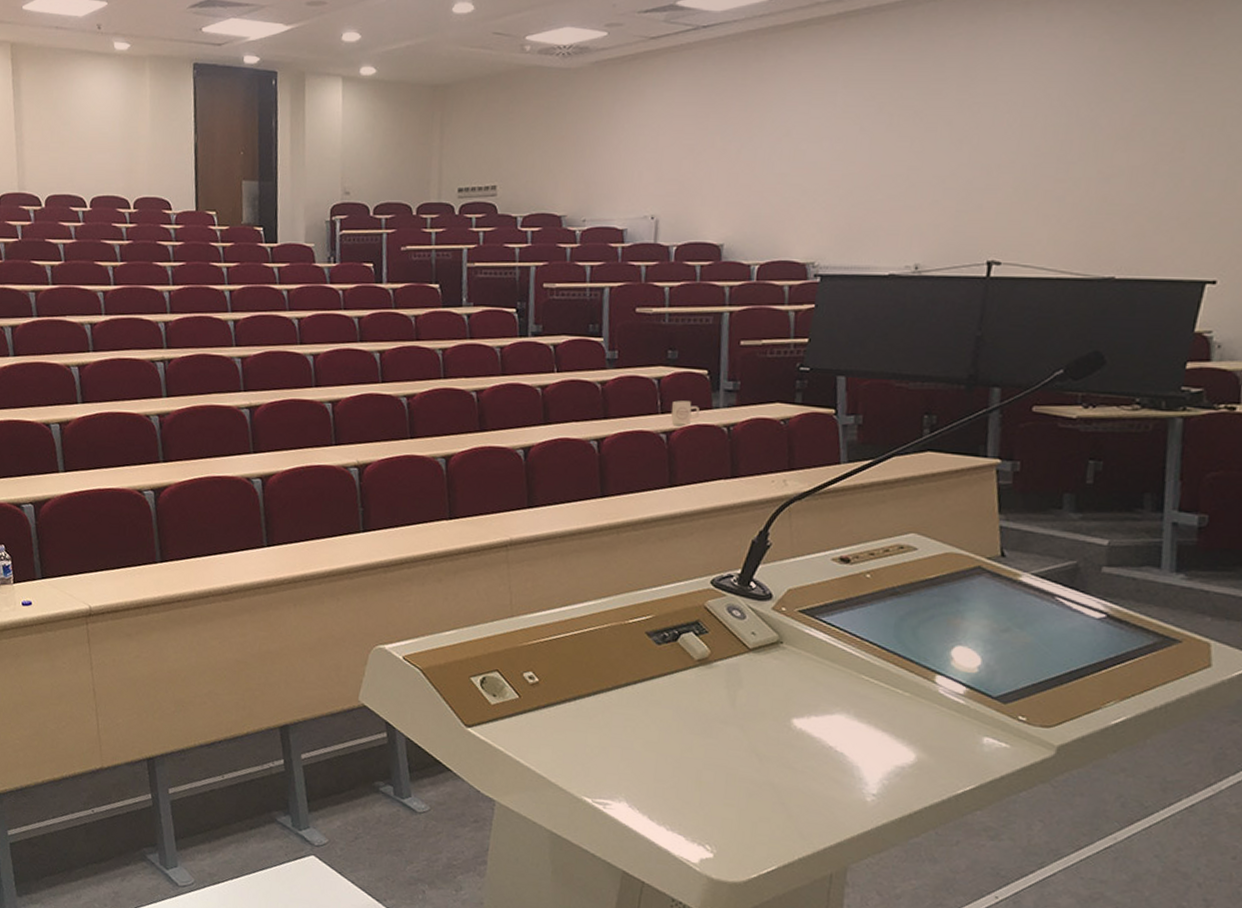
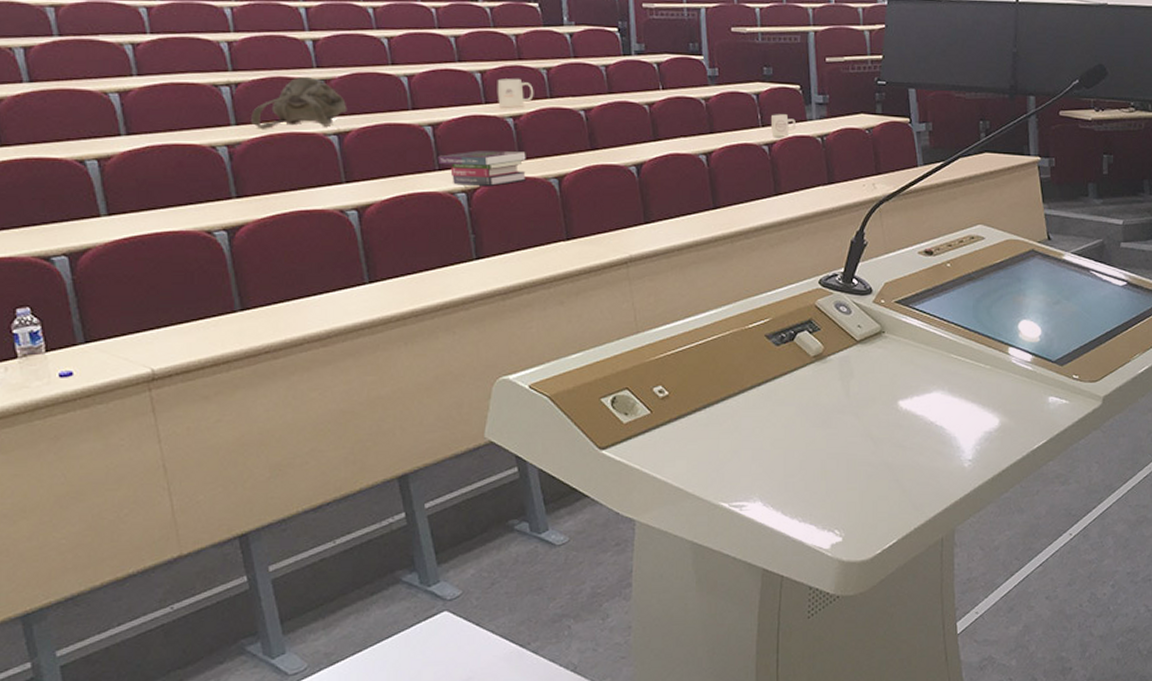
backpack: none [179,353,259,402] -> present [251,76,347,129]
books: none [334,427,417,463] -> present [437,150,526,186]
mug: none [393,358,429,388] -> present [497,78,534,108]

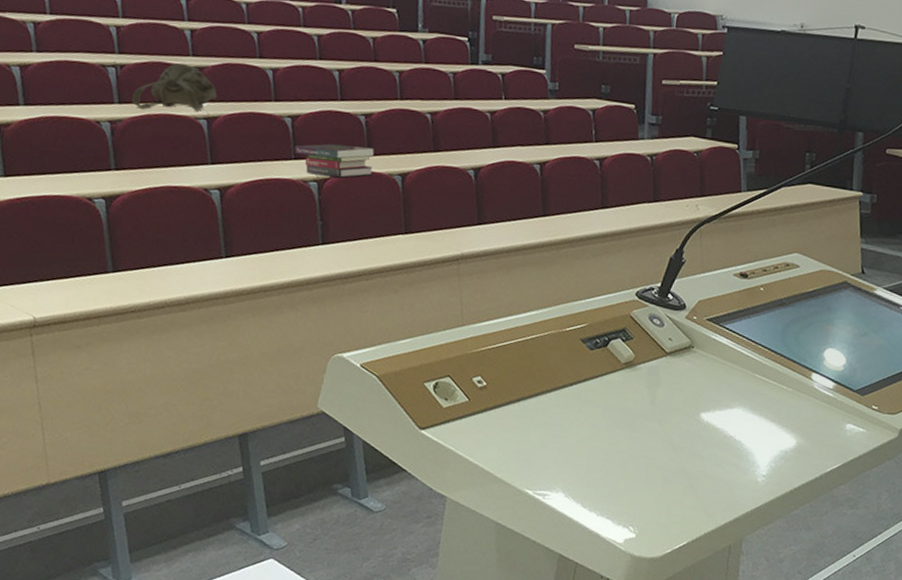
mug: present [497,78,534,108] -> none [352,78,386,107]
mug: present [770,114,796,137] -> none [603,130,628,154]

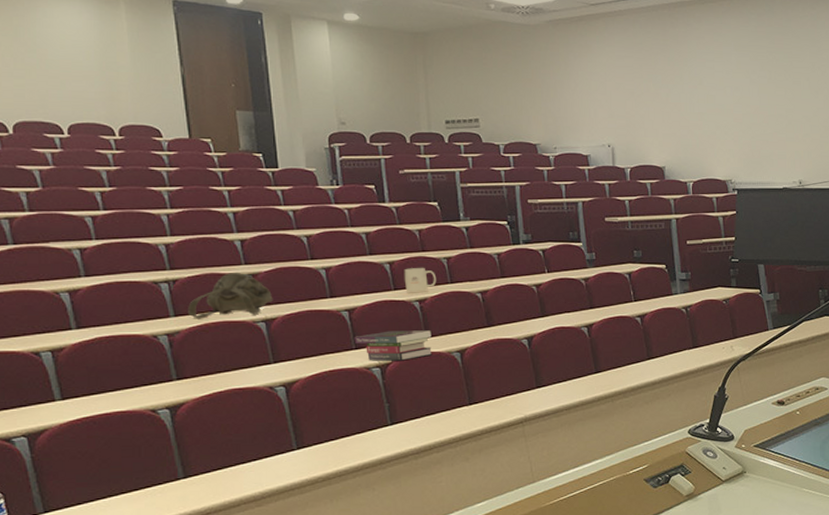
mug: none [352,78,386,107] -> present [404,267,437,293]

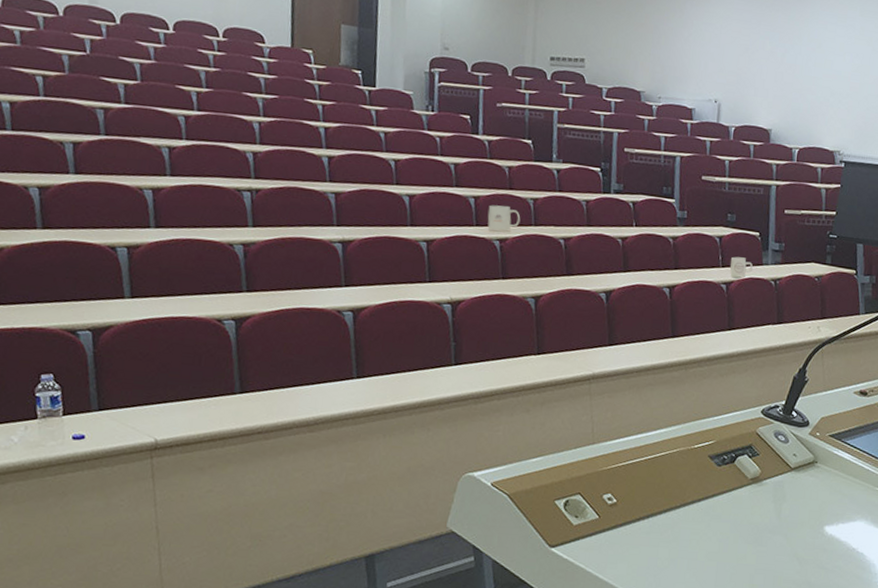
backpack: present [188,272,273,319] -> none [266,188,353,235]
books: present [354,330,432,361] -> none [428,267,508,300]
mug: none [641,290,663,309] -> present [729,256,753,278]

